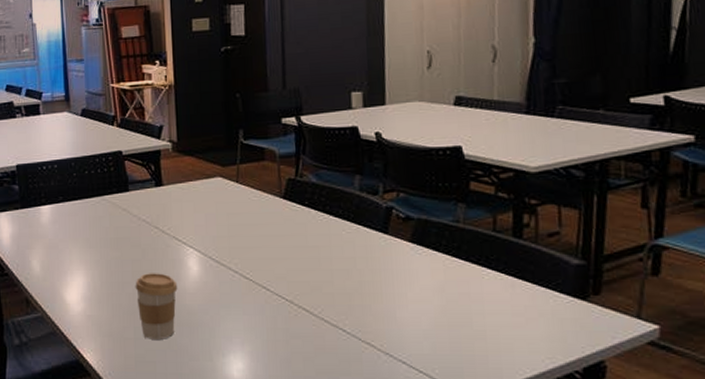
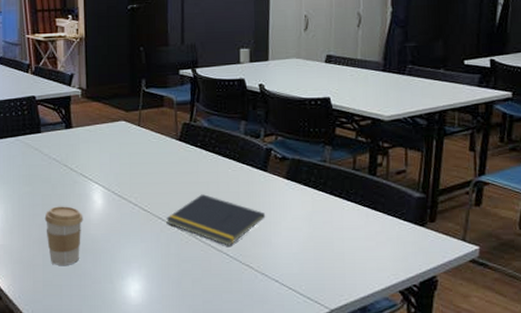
notepad: none [271,260,389,321] -> present [166,194,266,246]

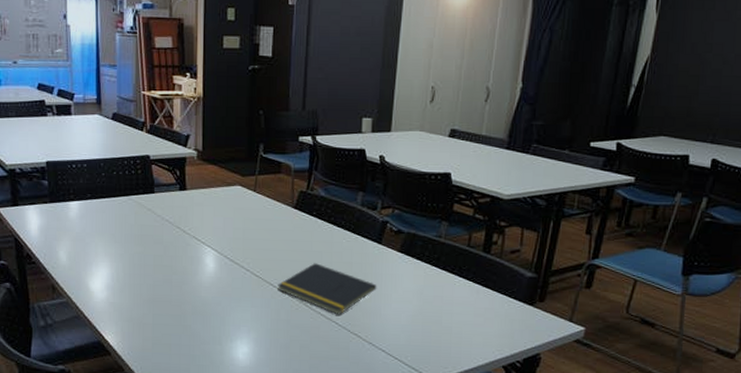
coffee cup: present [44,206,83,265] -> none [155,267,195,326]

